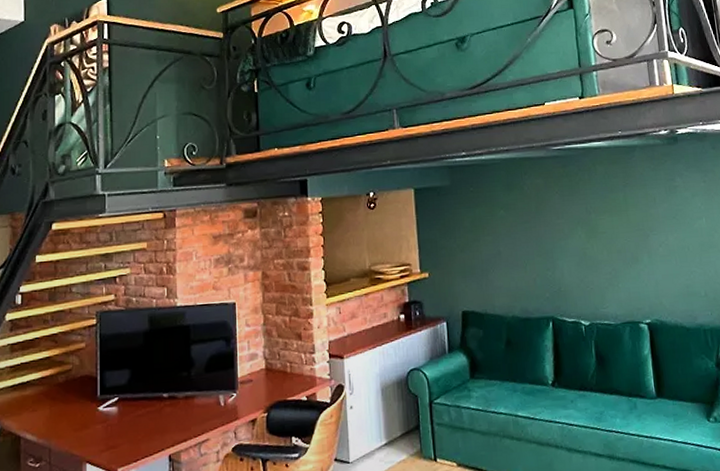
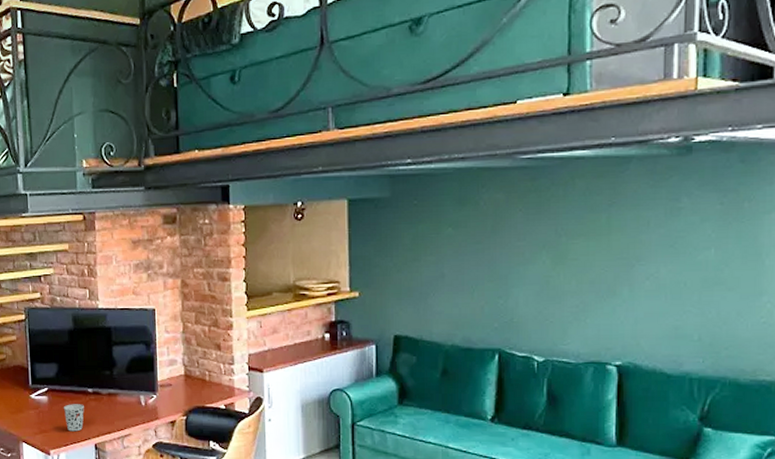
cup: none [134,411,158,444] -> present [63,404,84,432]

